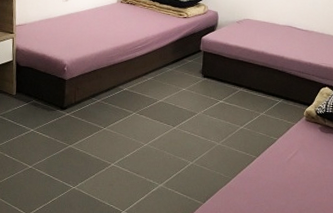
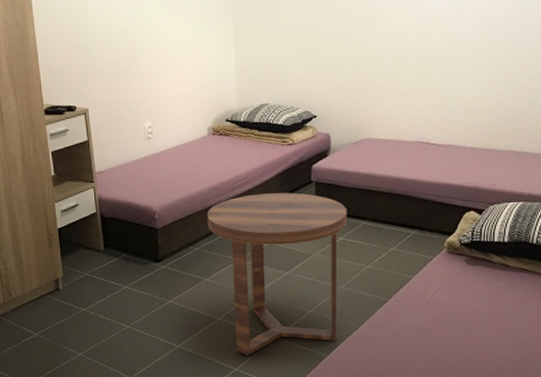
side table: none [110,57,228,200] -> present [207,192,348,356]

